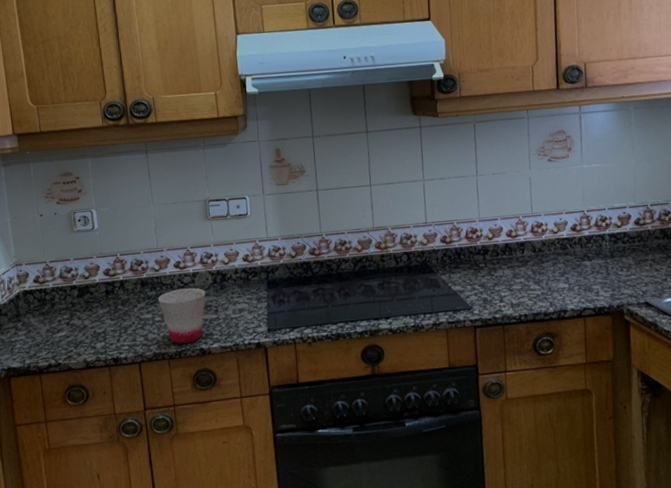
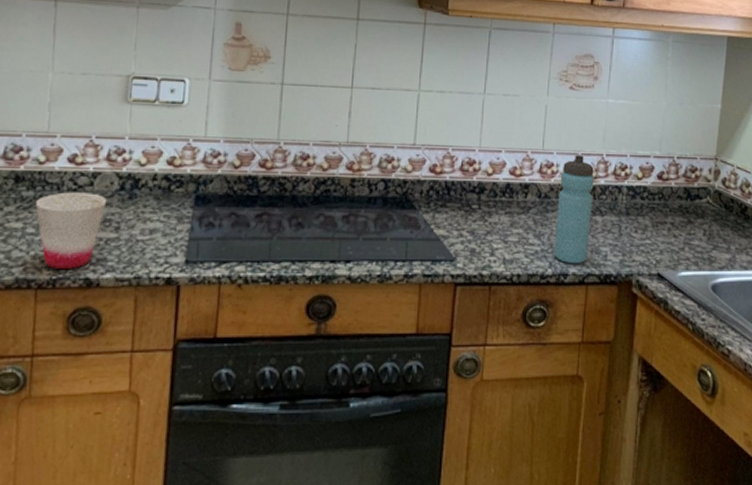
water bottle: none [550,213,582,302] -> present [553,154,594,264]

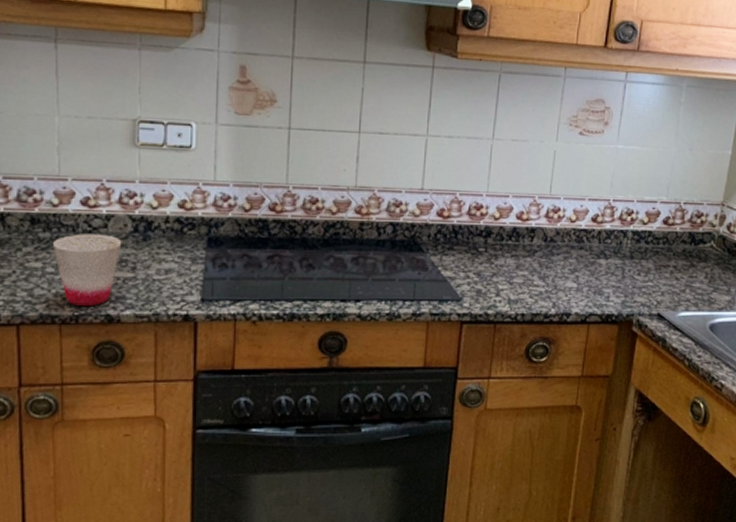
water bottle: present [553,154,594,264] -> none [557,200,601,305]

